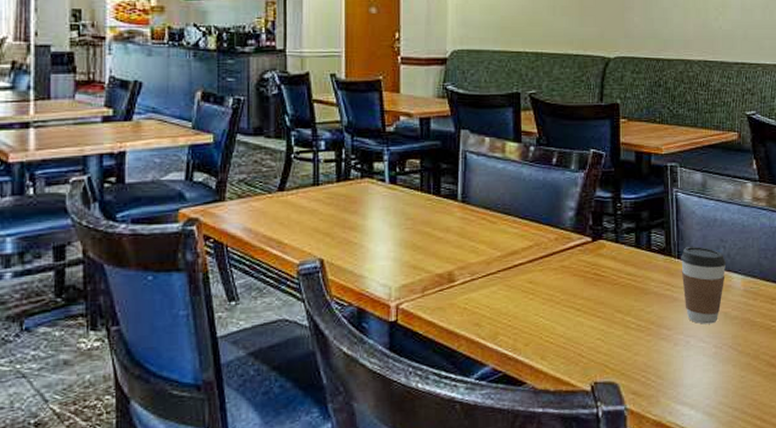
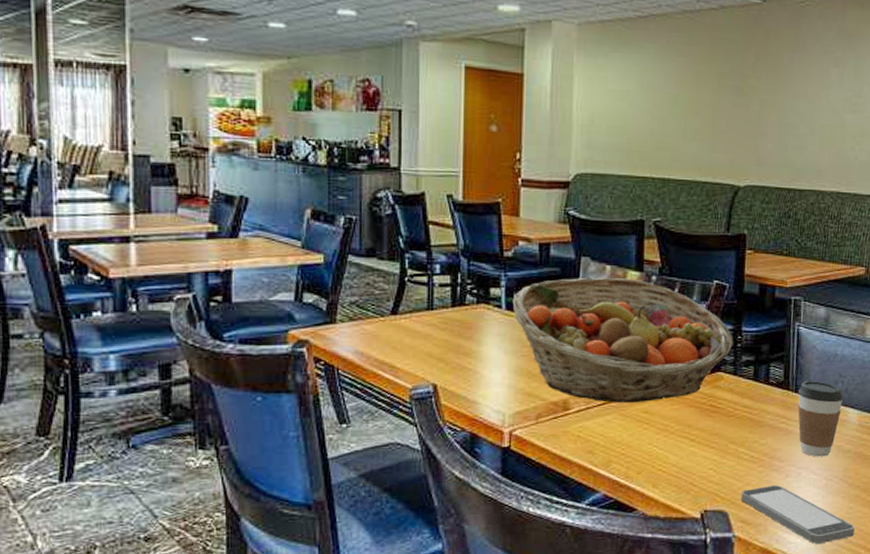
fruit basket: none [395,148,613,274] -> present [512,277,733,404]
smartphone: none [630,354,748,416] -> present [741,485,855,545]

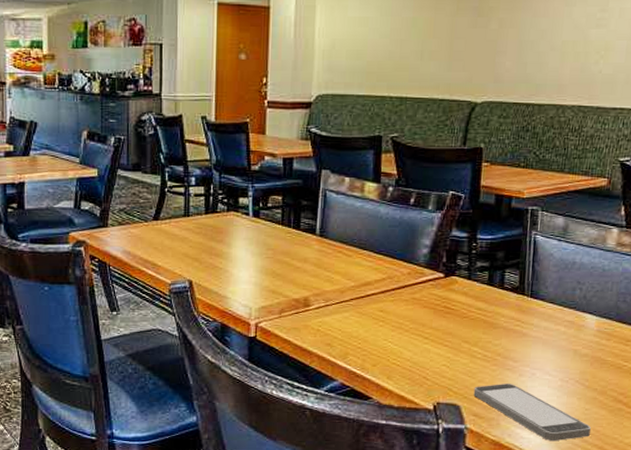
fruit basket: present [512,277,733,404] -> none [258,188,468,303]
coffee cup: present [797,381,844,457] -> none [533,287,582,359]

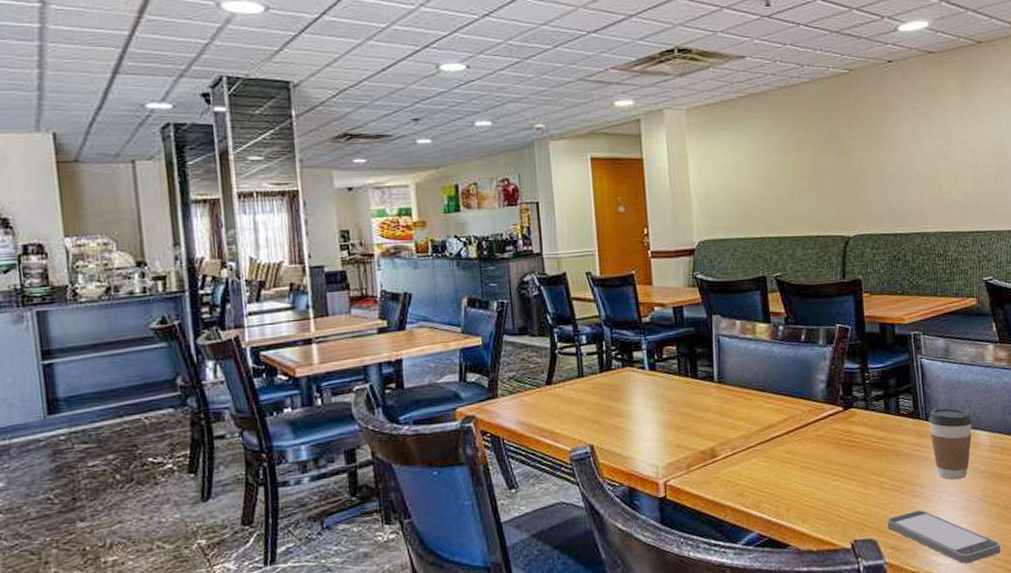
coffee cup: none [533,287,582,359] -> present [928,408,973,480]

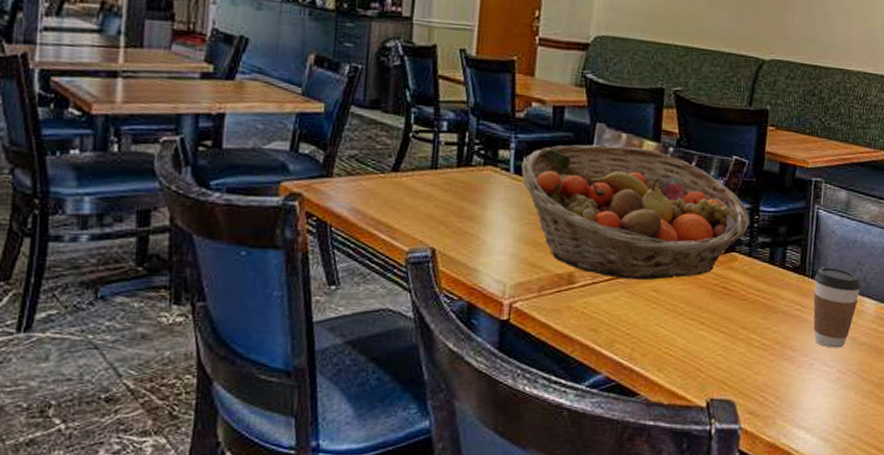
fruit basket: none [654,330,862,447] -> present [521,144,750,281]
smartphone: present [887,510,1000,564] -> none [749,376,867,442]

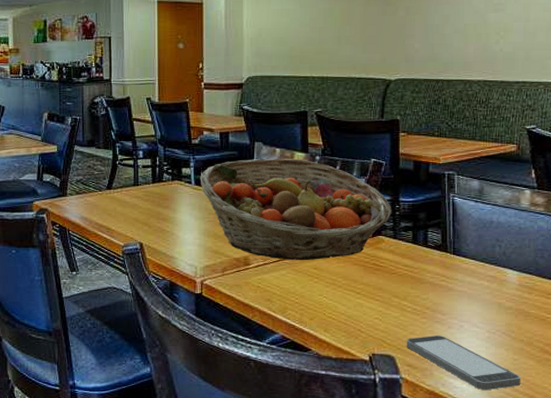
smartphone: none [749,376,867,442] -> present [406,335,520,391]
coffee cup: present [813,267,862,348] -> none [455,245,502,312]

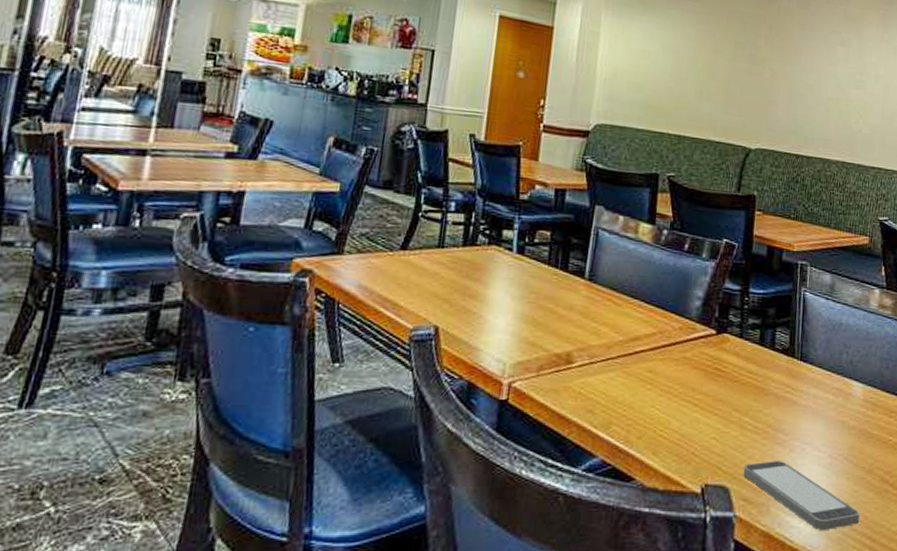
fruit basket: present [200,158,392,261] -> none [523,226,740,361]

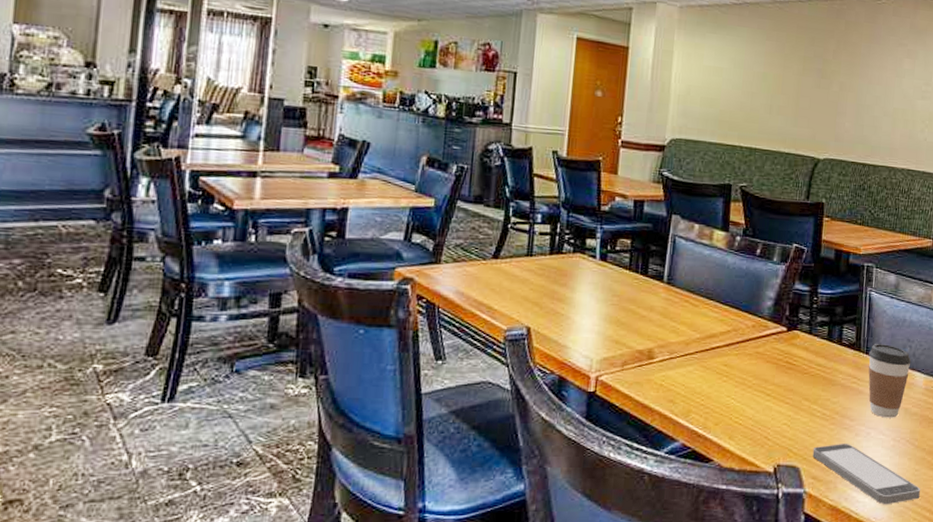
coffee cup: none [802,349,849,432] -> present [868,344,912,418]

